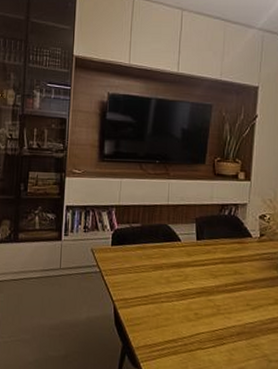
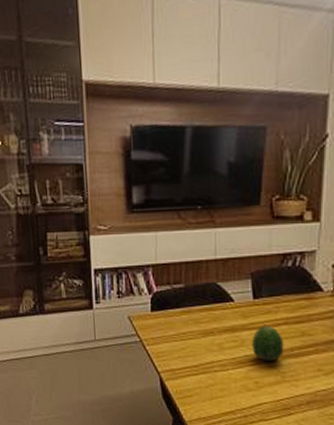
fruit: none [193,262,220,296] -> present [251,324,284,362]

